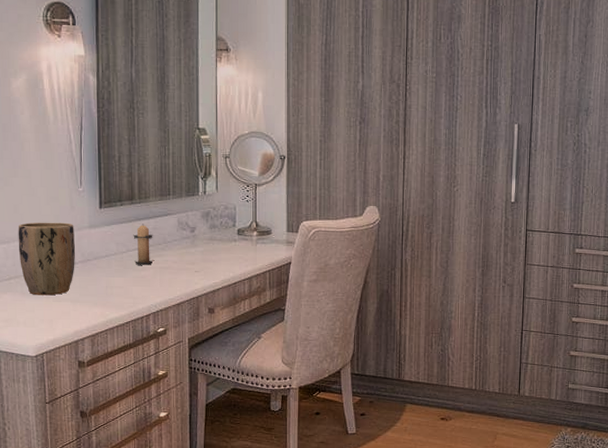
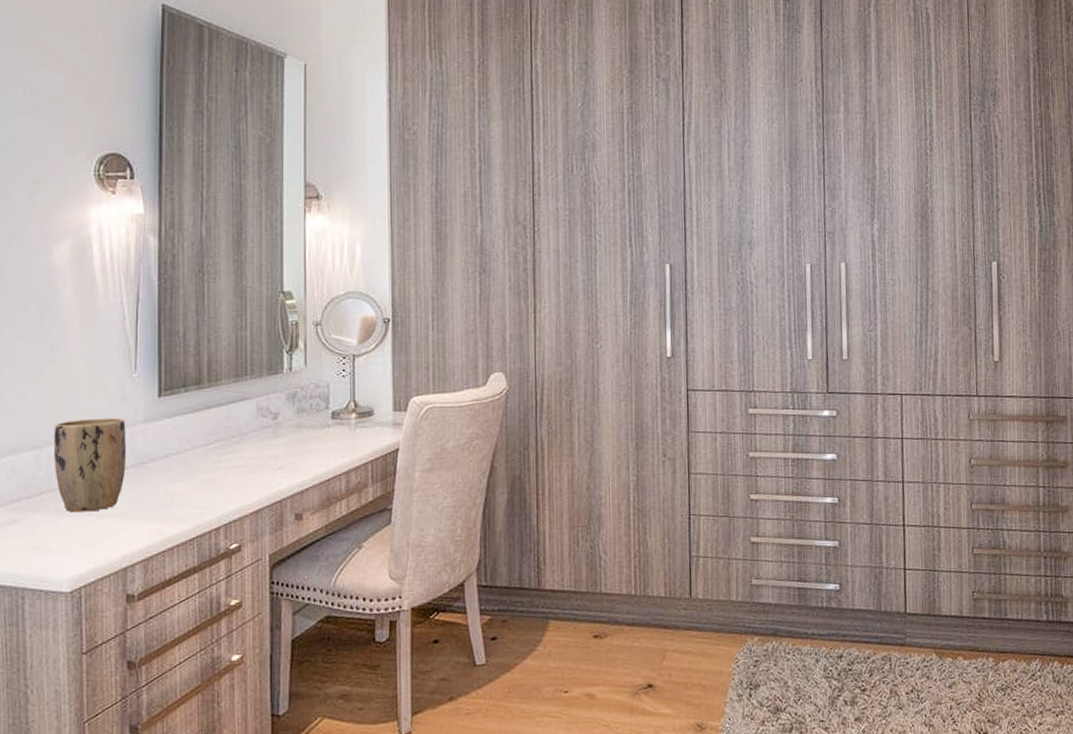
candle: present [133,224,154,265] -> none [200,412,226,465]

